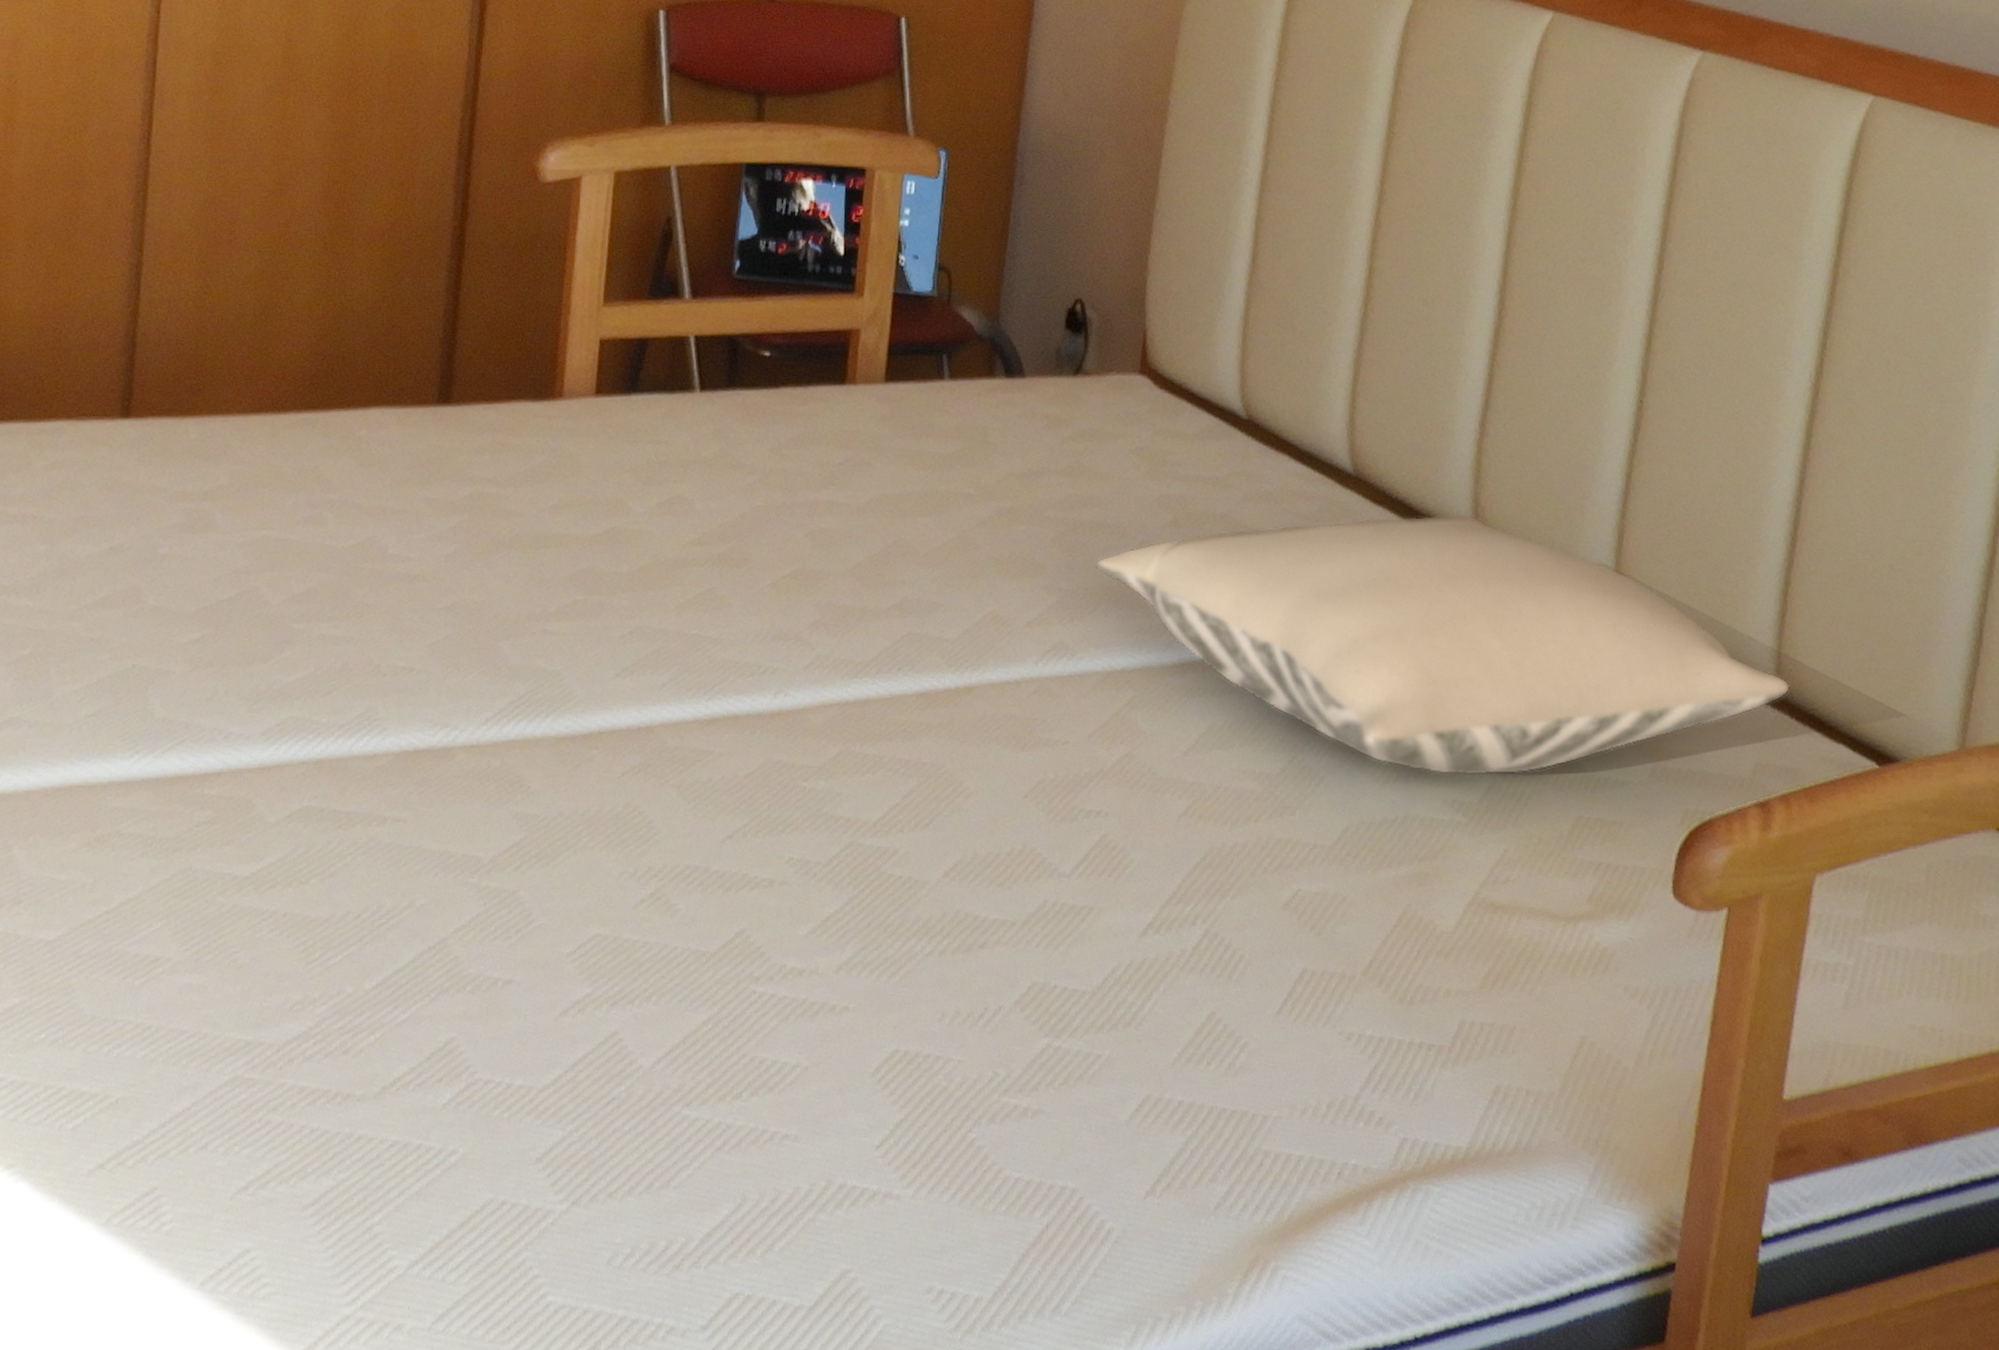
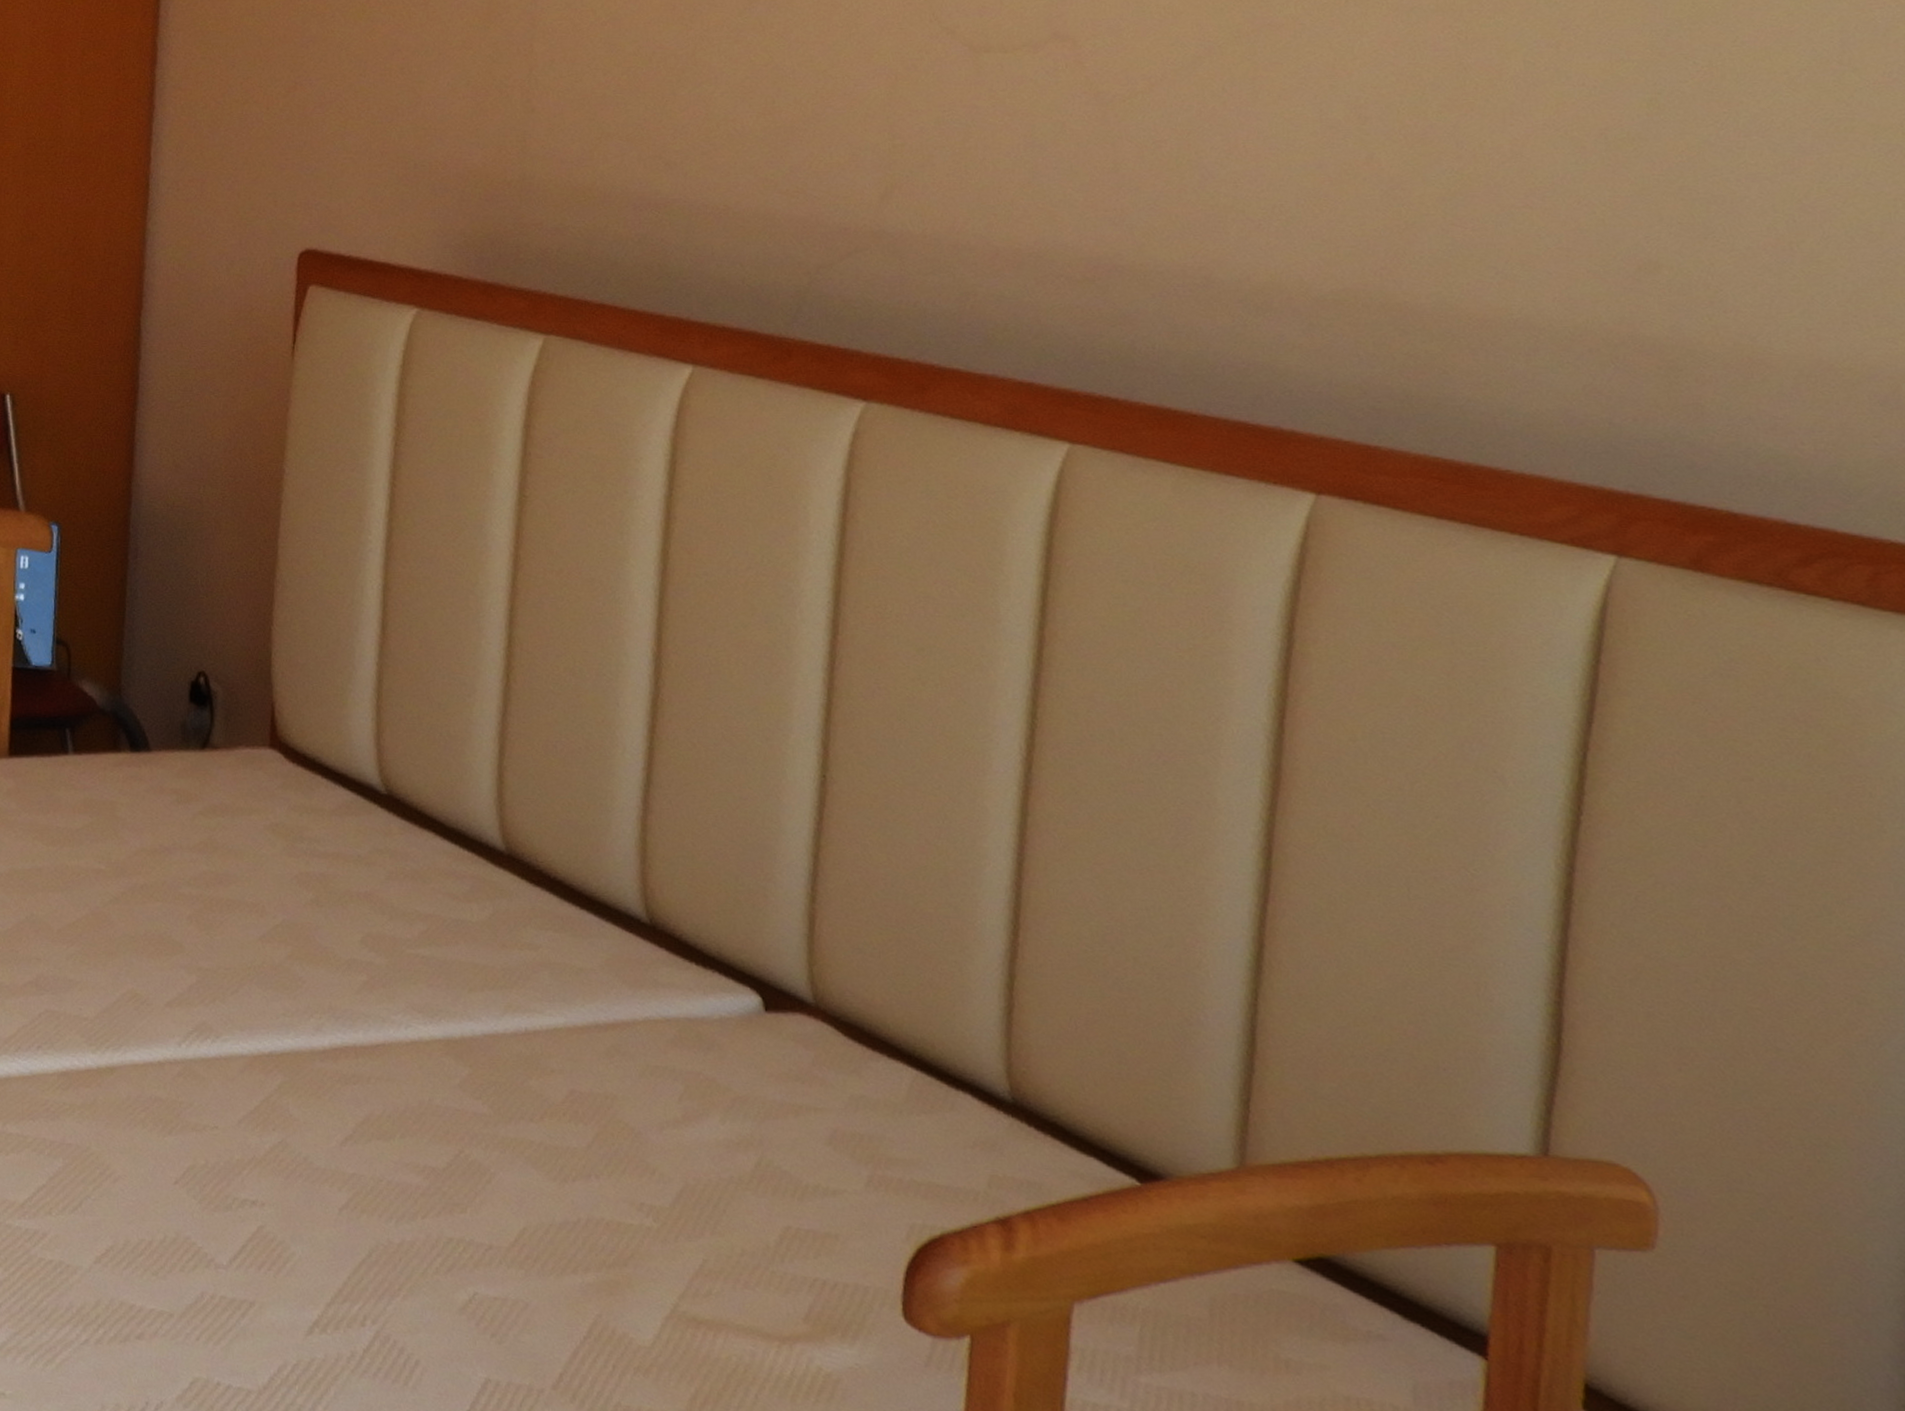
pillow: present [1095,514,1790,776] -> none [234,895,1025,1178]

